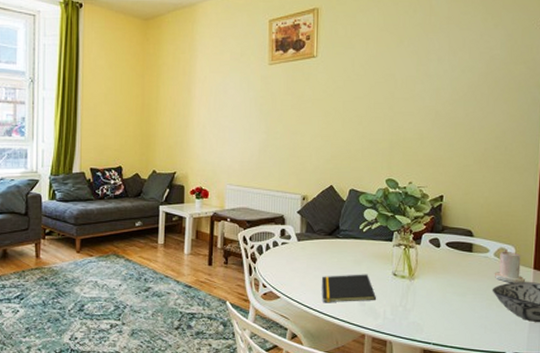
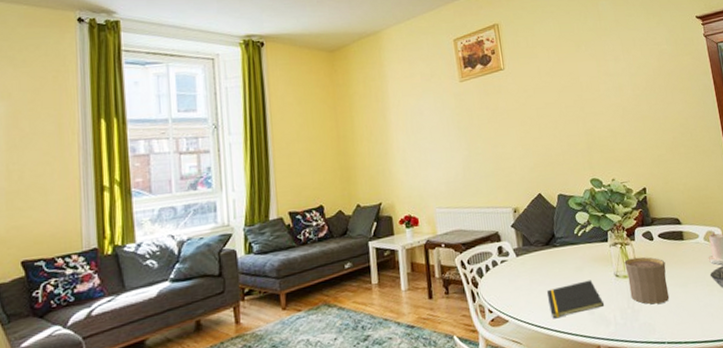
cup: none [405,261,448,307] -> present [624,257,670,305]

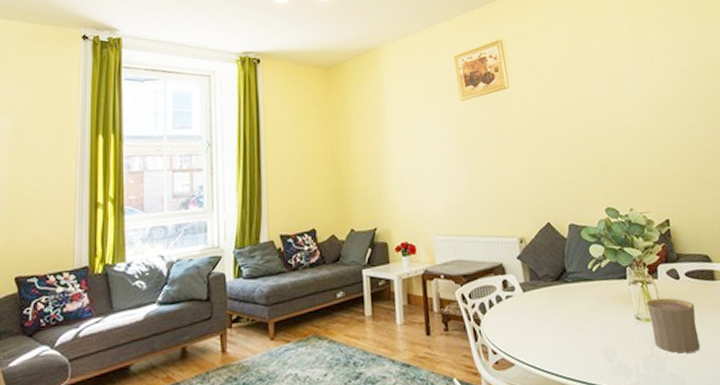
notepad: present [547,280,604,318] -> none [558,321,623,364]

